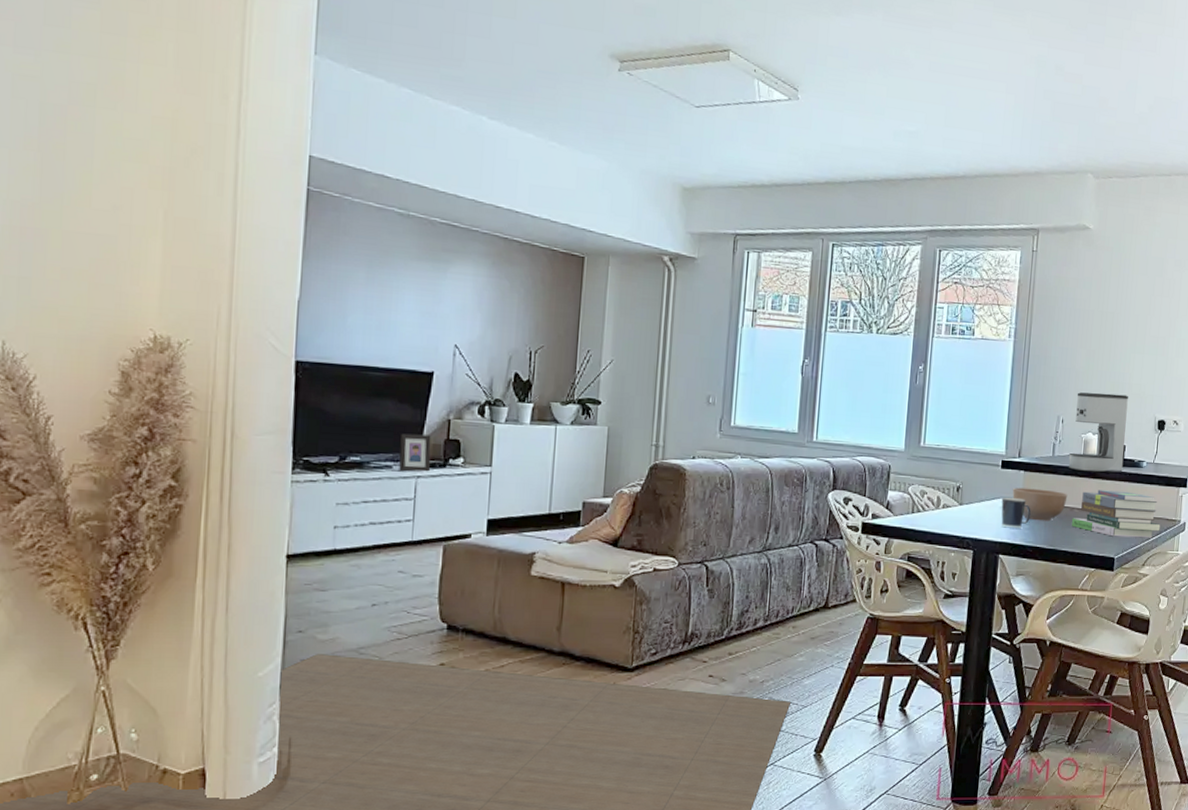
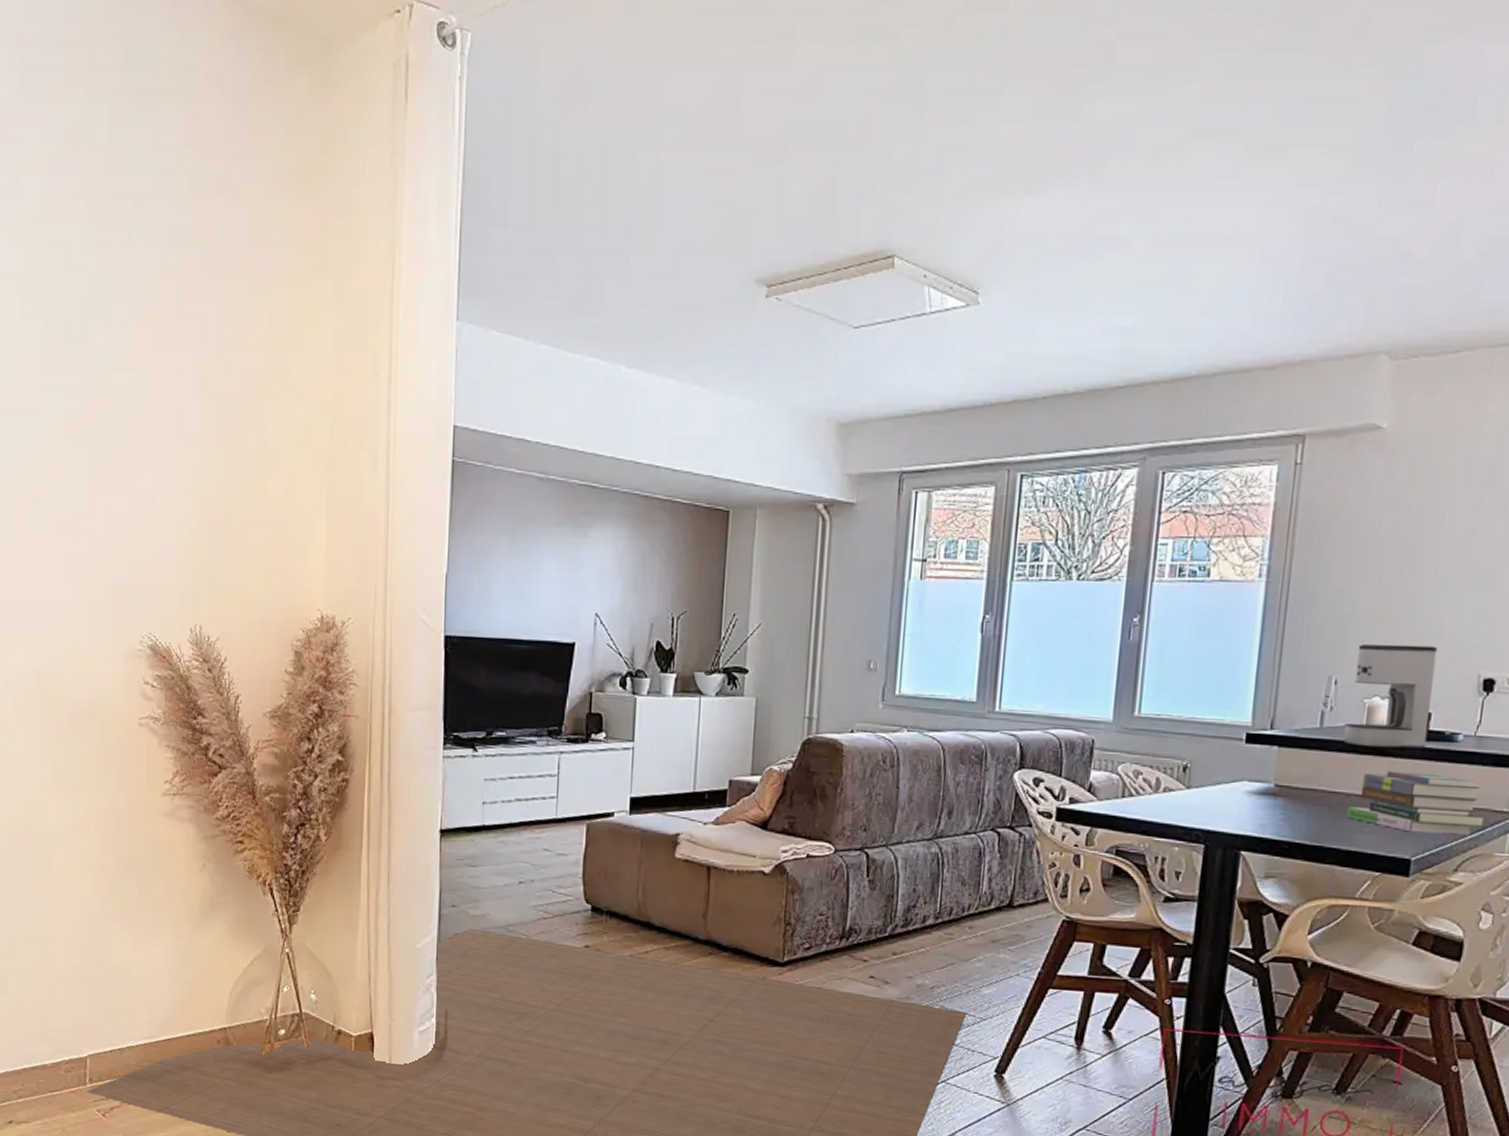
picture frame: present [398,433,431,472] -> none [542,707,574,747]
mug: present [1001,497,1031,529] -> none [1244,779,1288,819]
bowl: present [1012,487,1068,521] -> none [1260,767,1342,811]

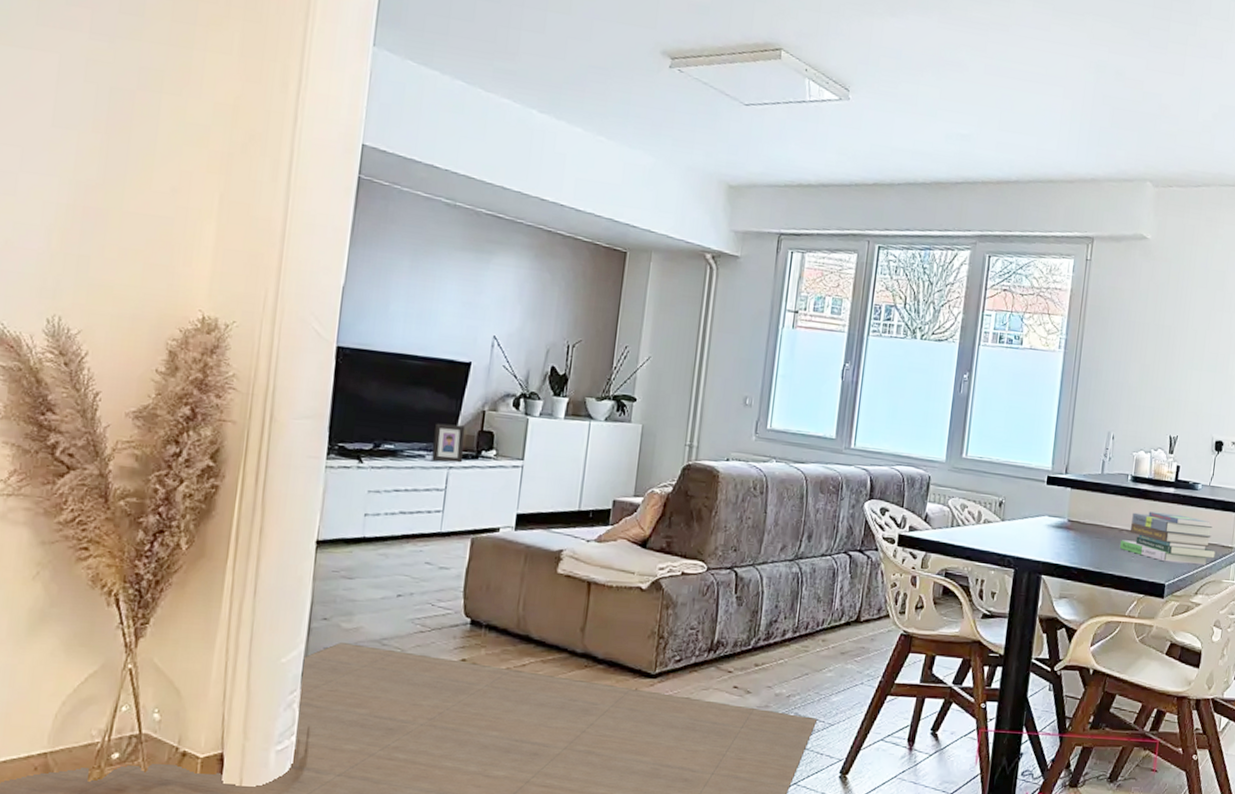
picture frame: none [542,707,574,747] -> present [432,423,466,463]
coffee maker: present [1343,644,1437,750] -> none [1118,408,1184,495]

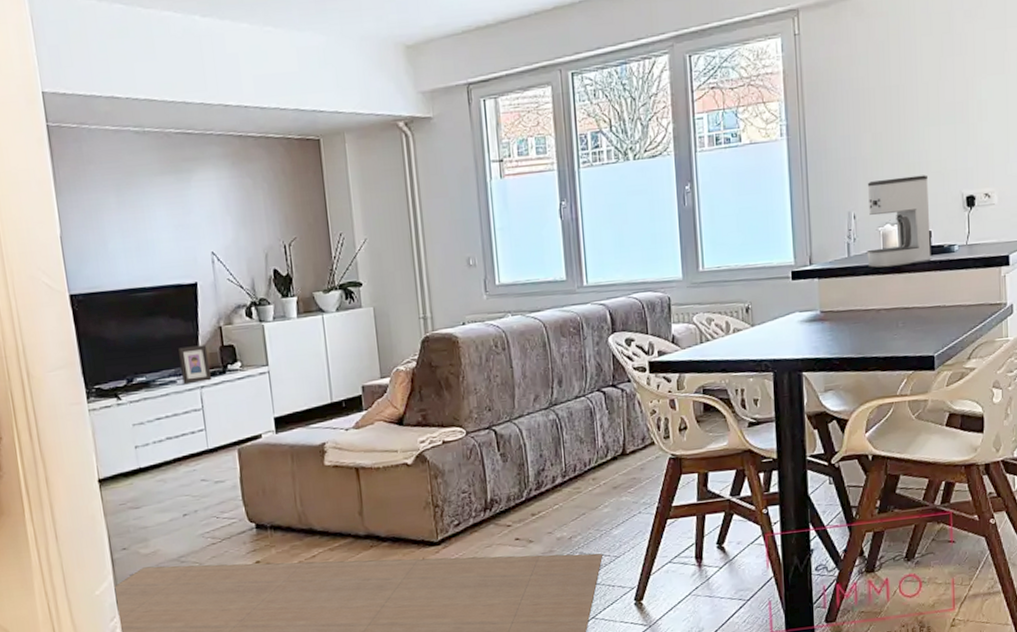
coffee maker: none [1118,408,1184,495] -> present [867,175,931,269]
books: present [1120,511,1215,566] -> none [880,281,983,333]

